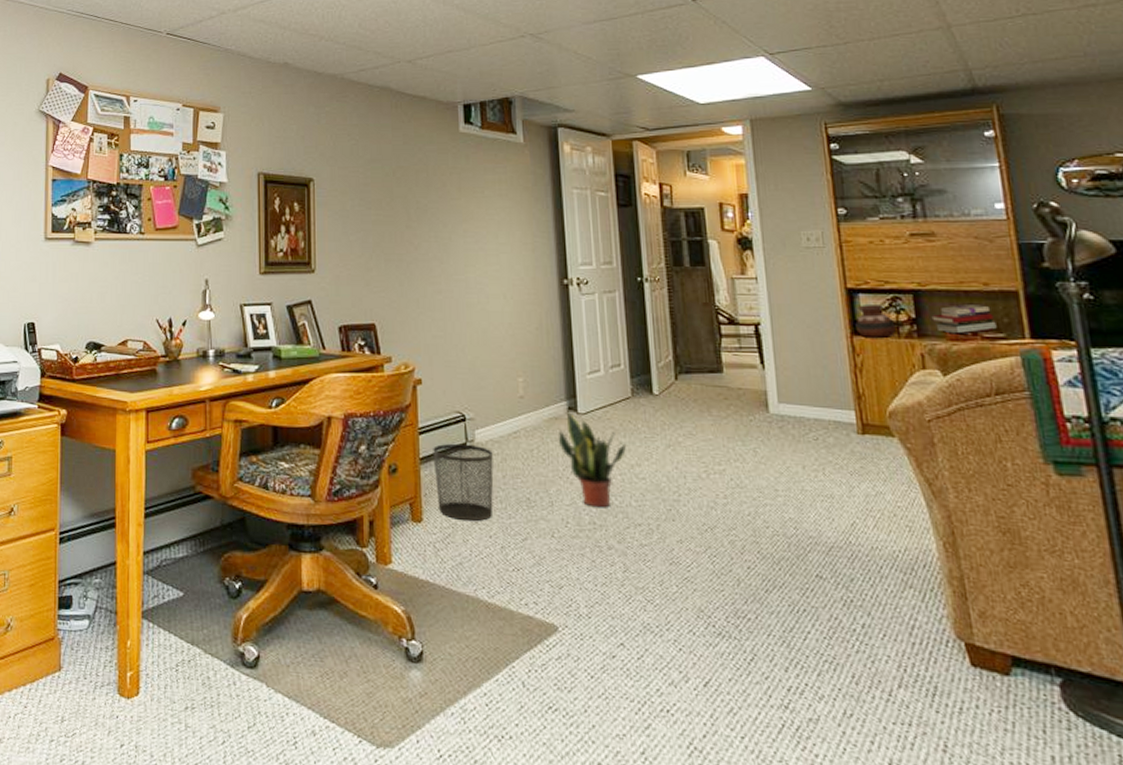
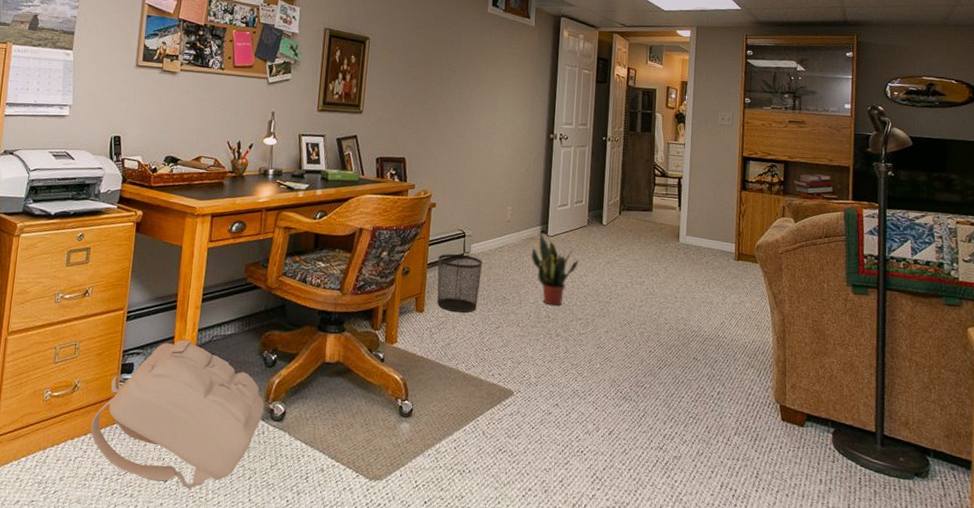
backpack: none [29,565,232,754] -> present [90,339,264,488]
vase: present [855,305,896,338] -> none [744,169,770,193]

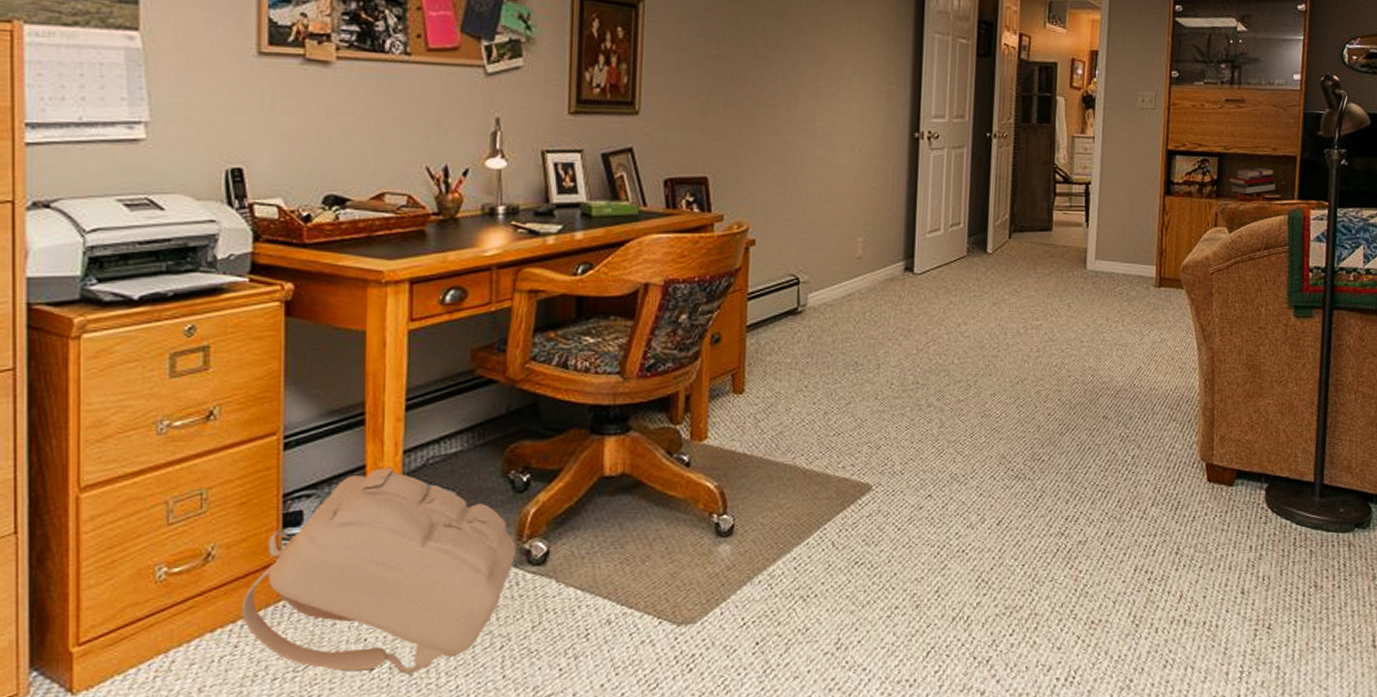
waste bin: present [437,253,482,313] -> none [761,308,825,389]
potted plant: present [531,233,578,306] -> none [891,271,955,368]

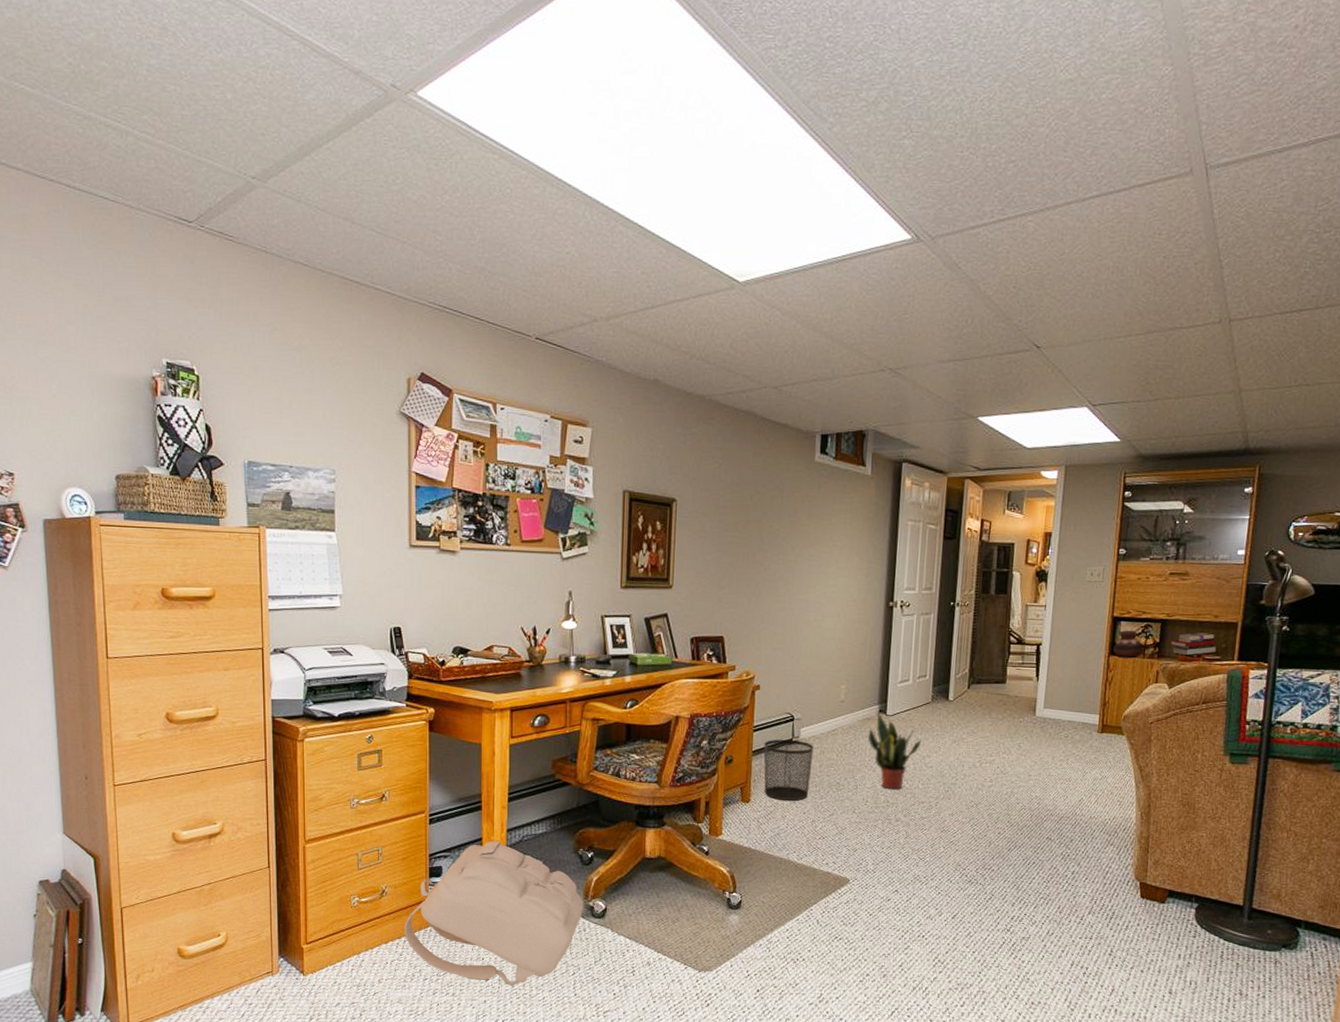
waste bin: none [761,308,825,389] -> present [763,739,814,802]
potted plant: none [891,271,955,368] -> present [867,713,921,790]
vase: none [1169,166,1200,198] -> present [1113,630,1143,658]

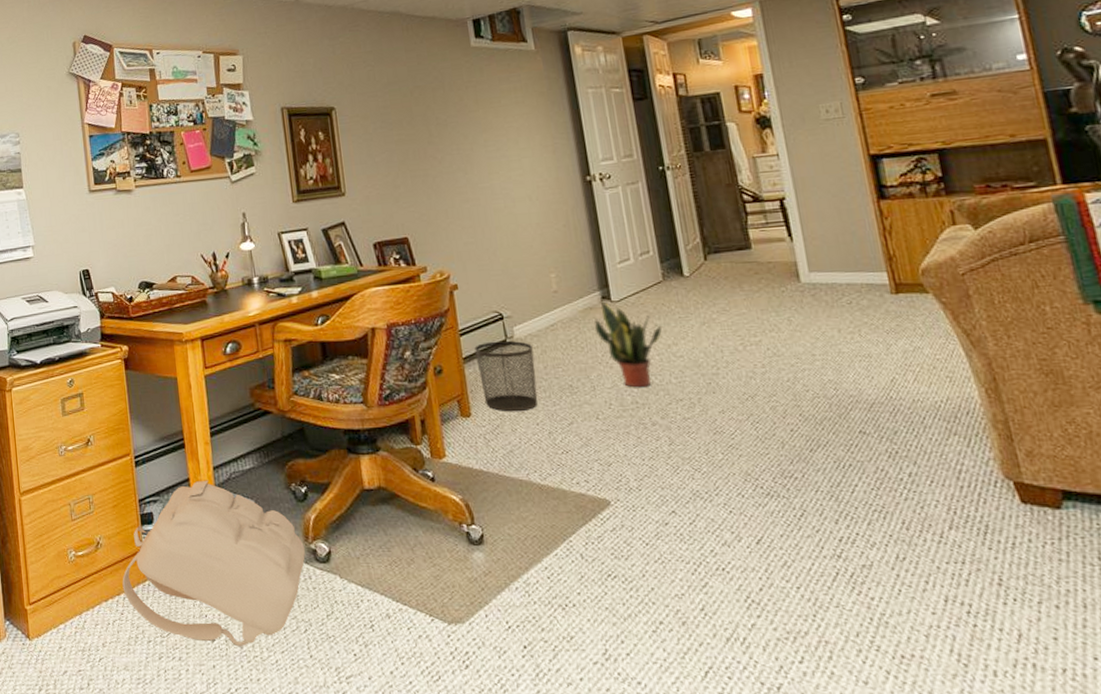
vase: present [1113,630,1143,658] -> none [881,167,923,200]
books: present [1170,632,1216,656] -> none [958,156,1027,188]

